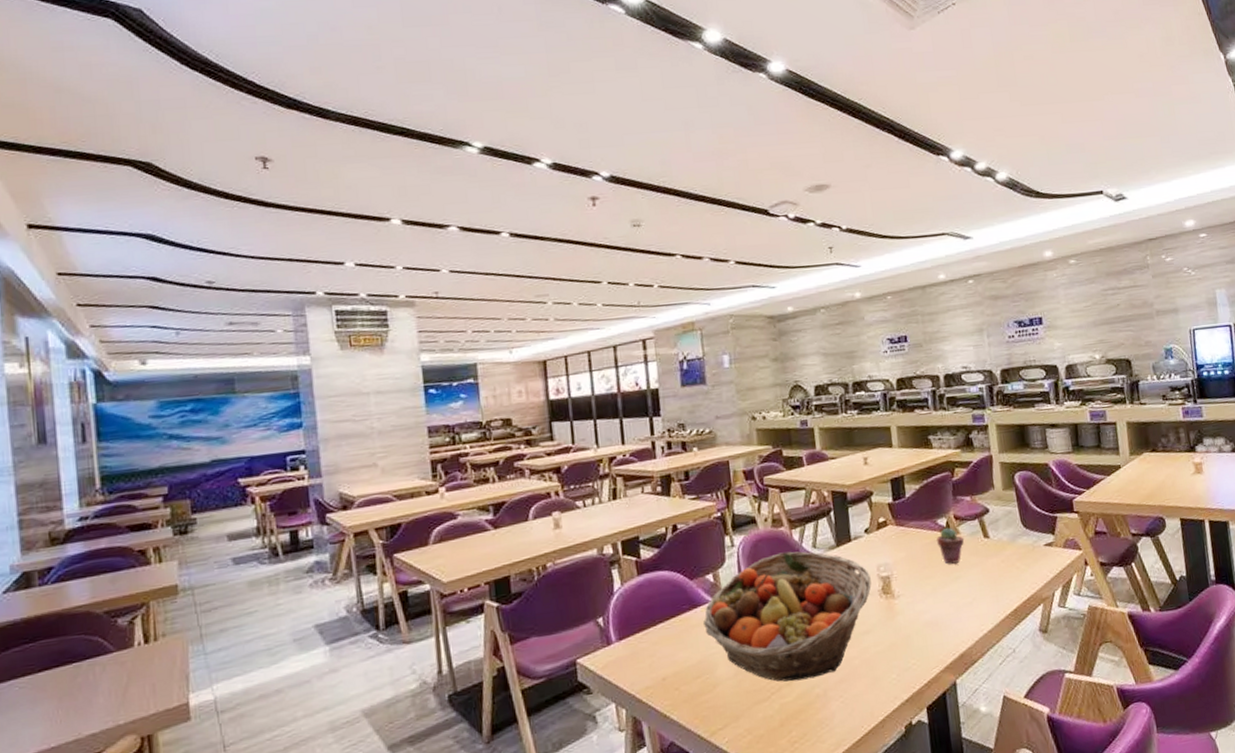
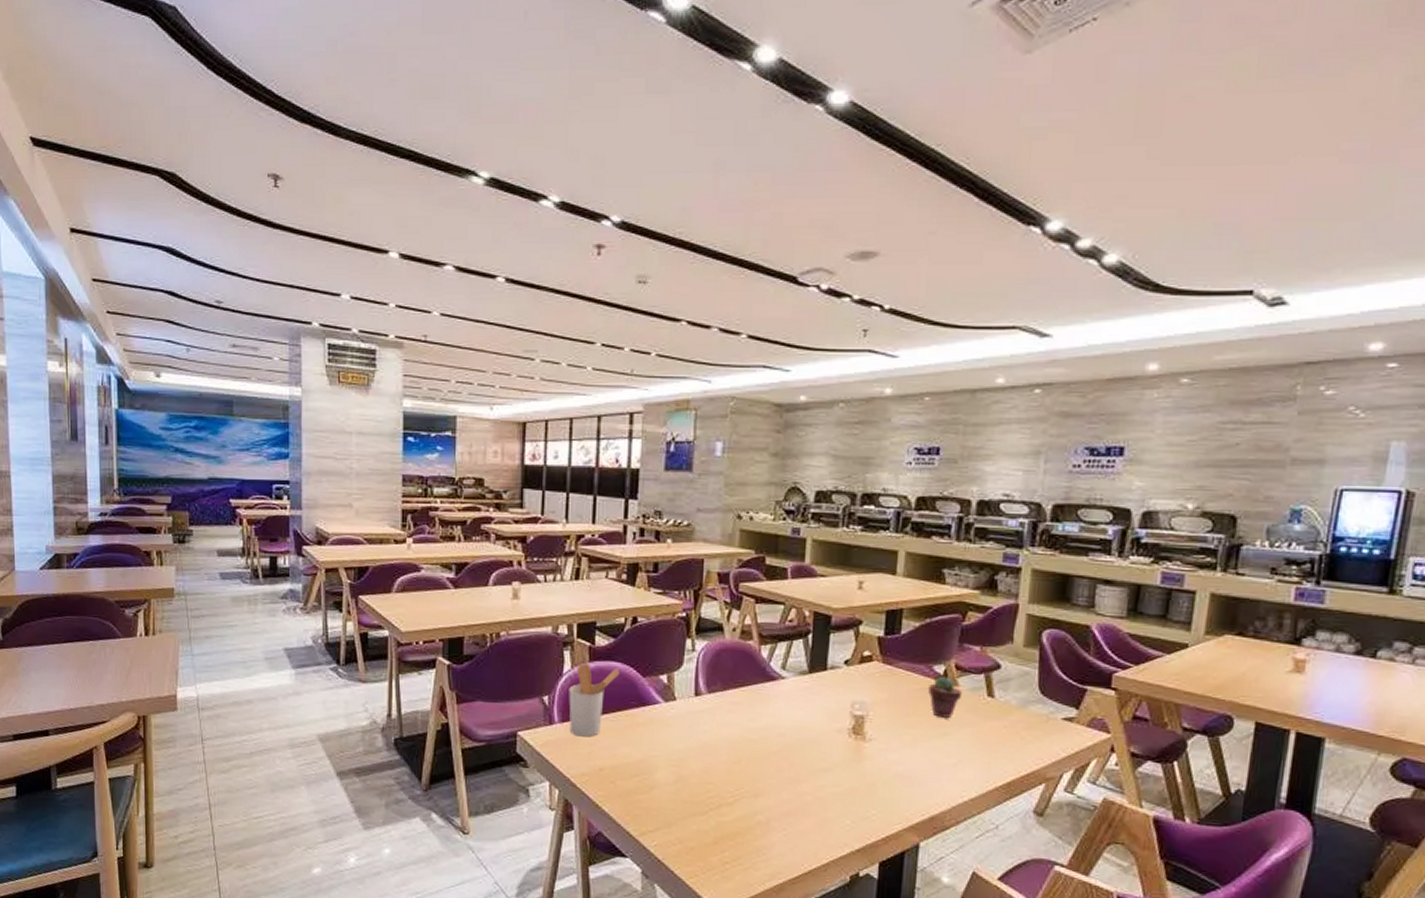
utensil holder: none [622,576,669,651] -> present [569,663,620,737]
fruit basket: present [703,551,872,682] -> none [650,667,842,804]

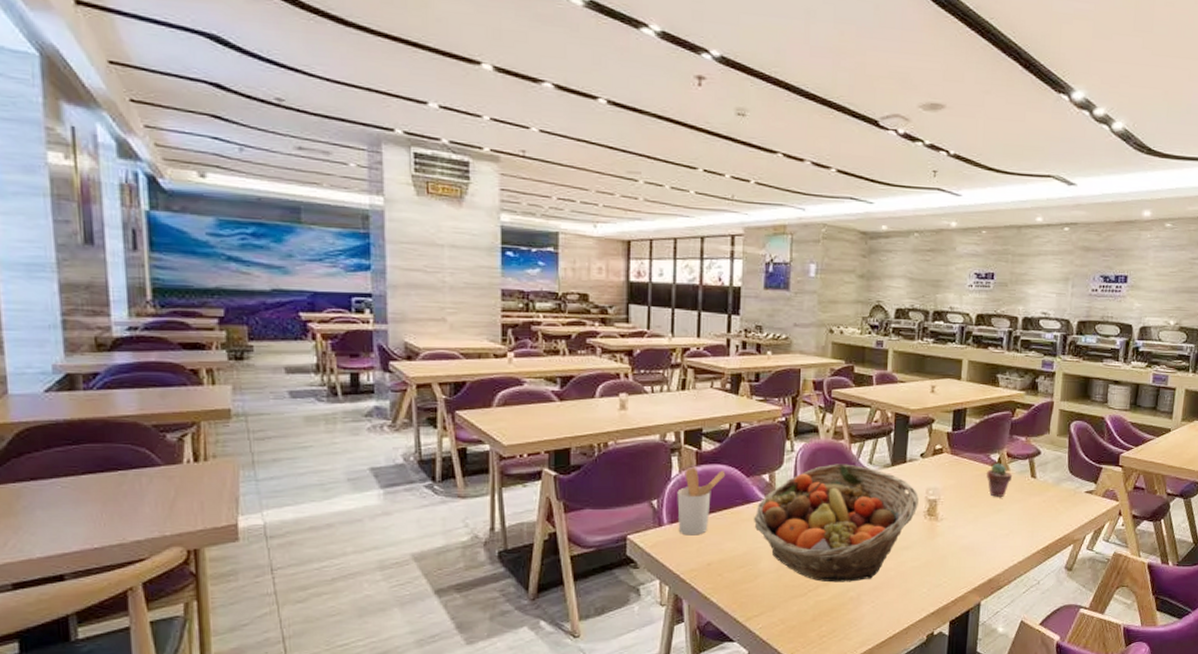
fruit basket: none [650,667,842,804] -> present [754,464,919,583]

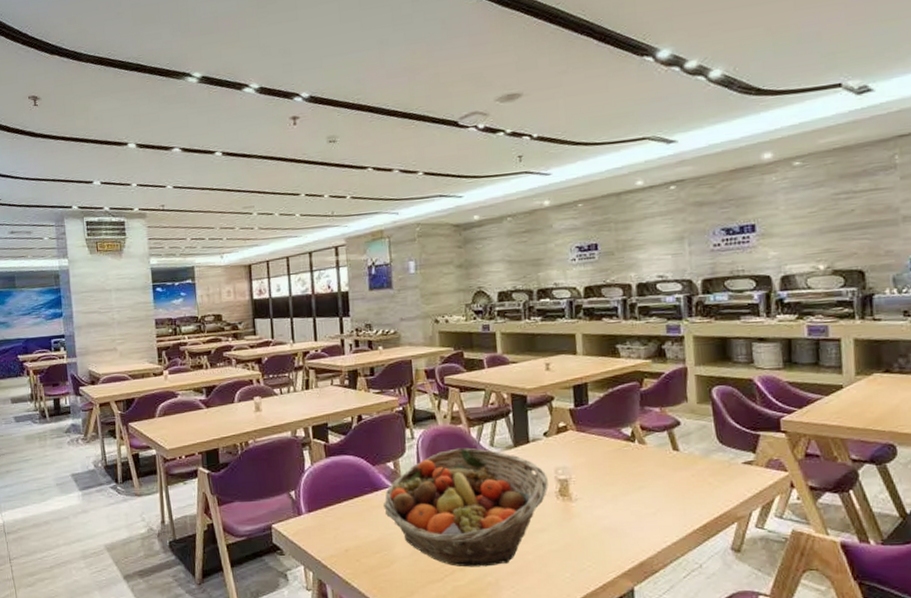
utensil holder: present [677,468,726,536] -> none [311,460,353,524]
potted succulent: present [987,462,1013,497] -> none [620,436,651,473]

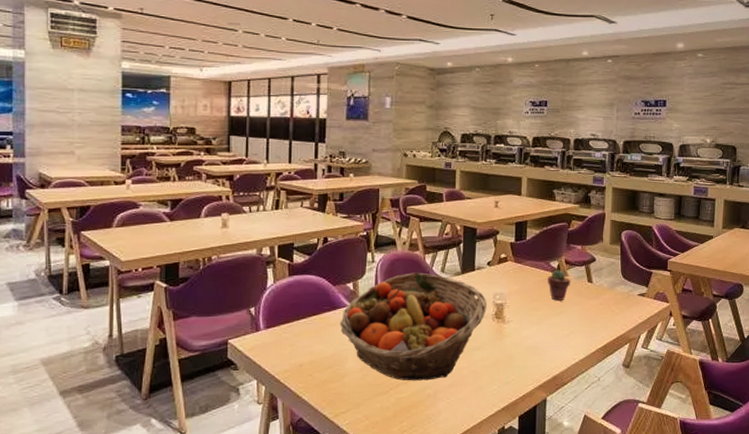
potted succulent: none [620,436,651,473] -> present [548,269,571,300]

